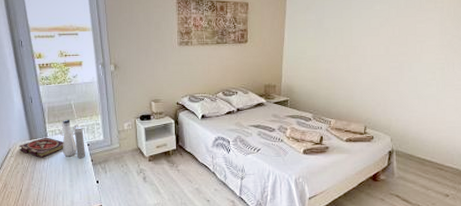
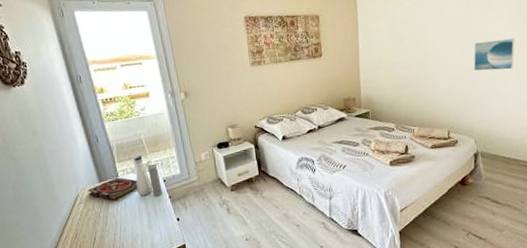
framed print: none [397,41,443,72] -> present [473,38,515,71]

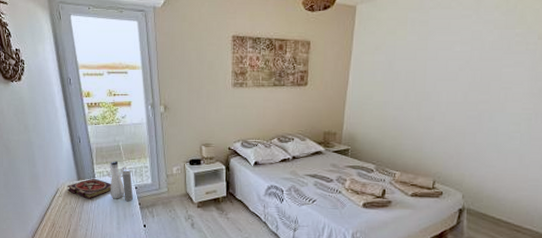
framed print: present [473,38,515,71] -> none [476,88,533,123]

